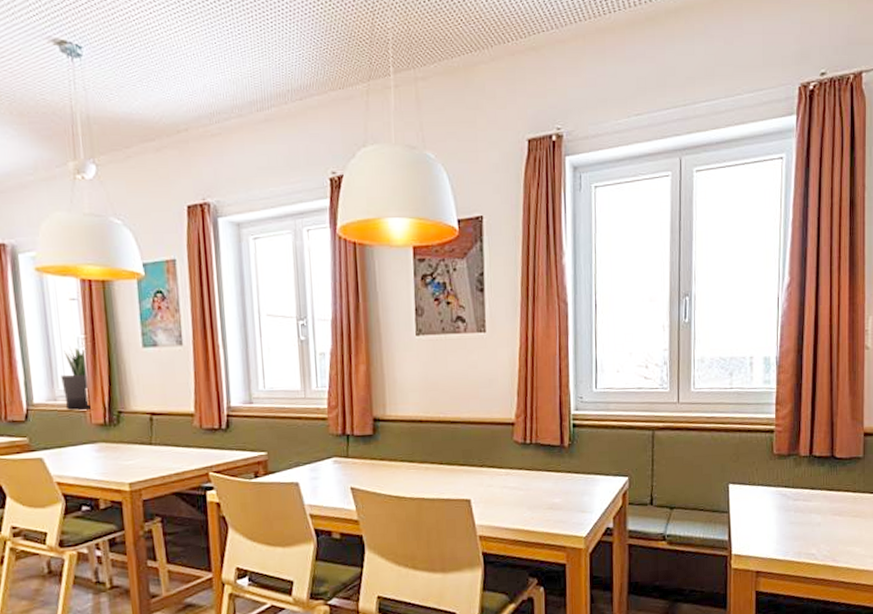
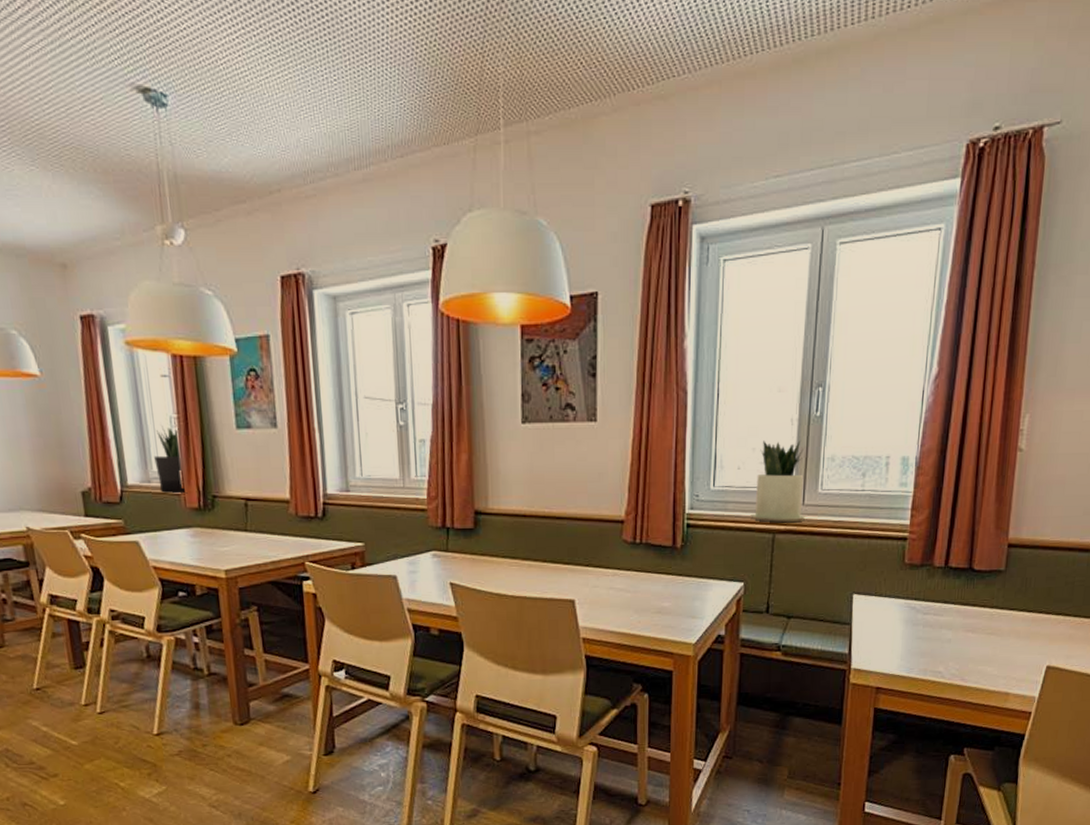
planter: none [631,344,682,421] -> present [750,440,806,523]

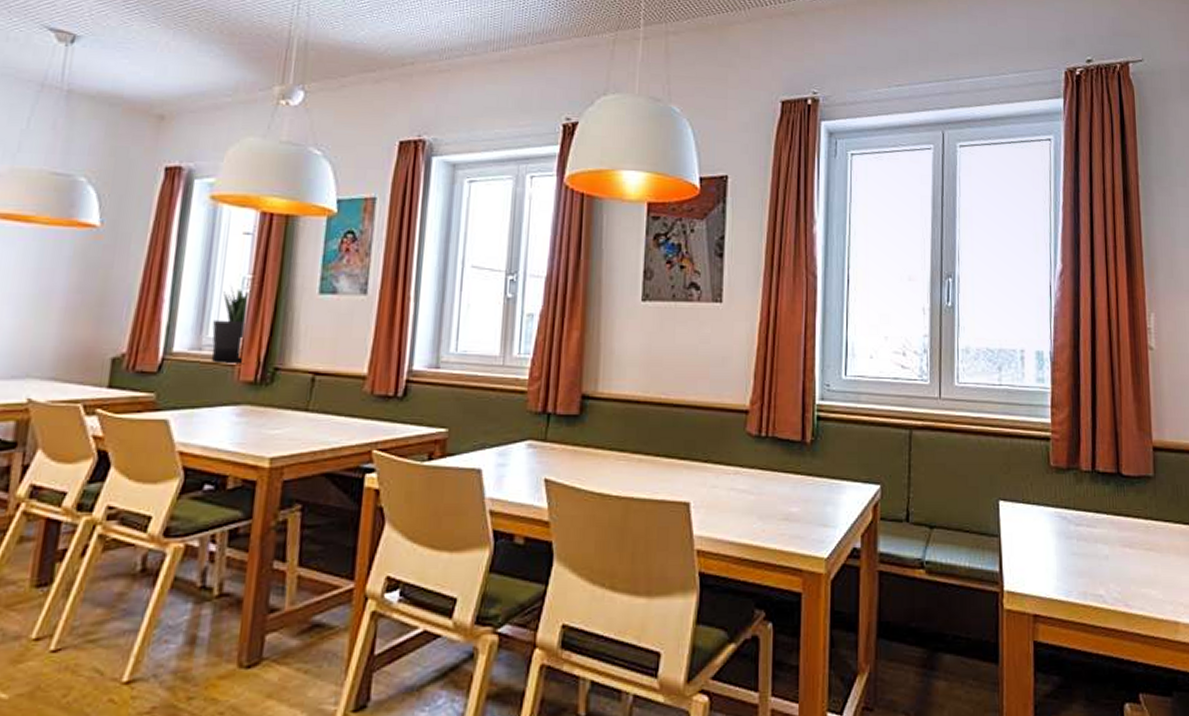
planter: present [750,440,806,523] -> none [885,329,944,418]

